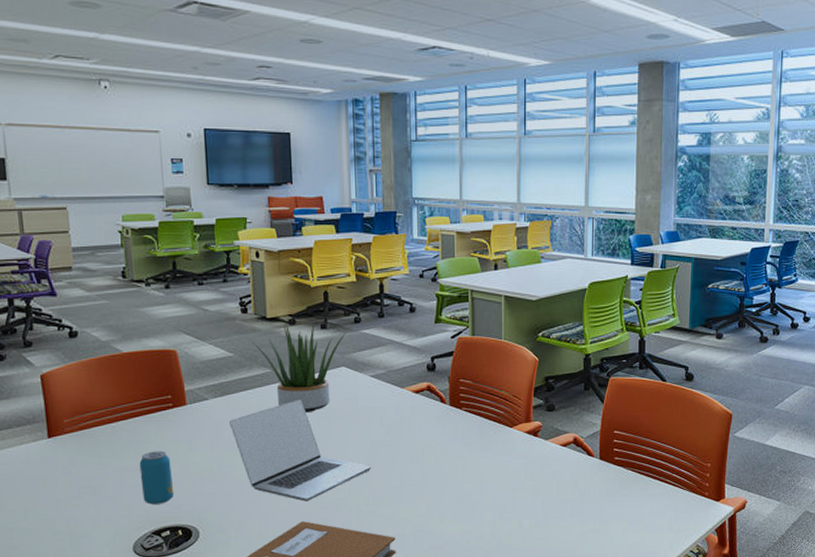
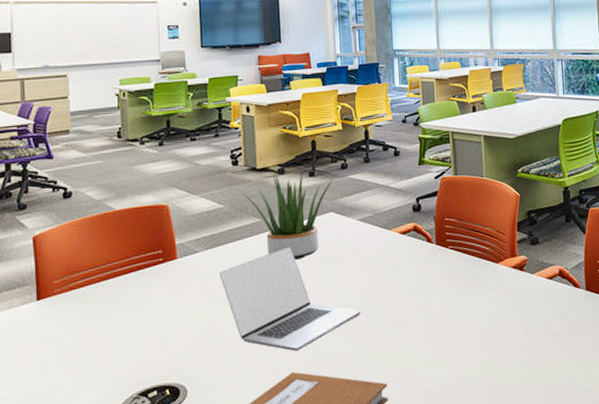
beverage can: present [139,451,175,505] -> none [128,307,163,364]

